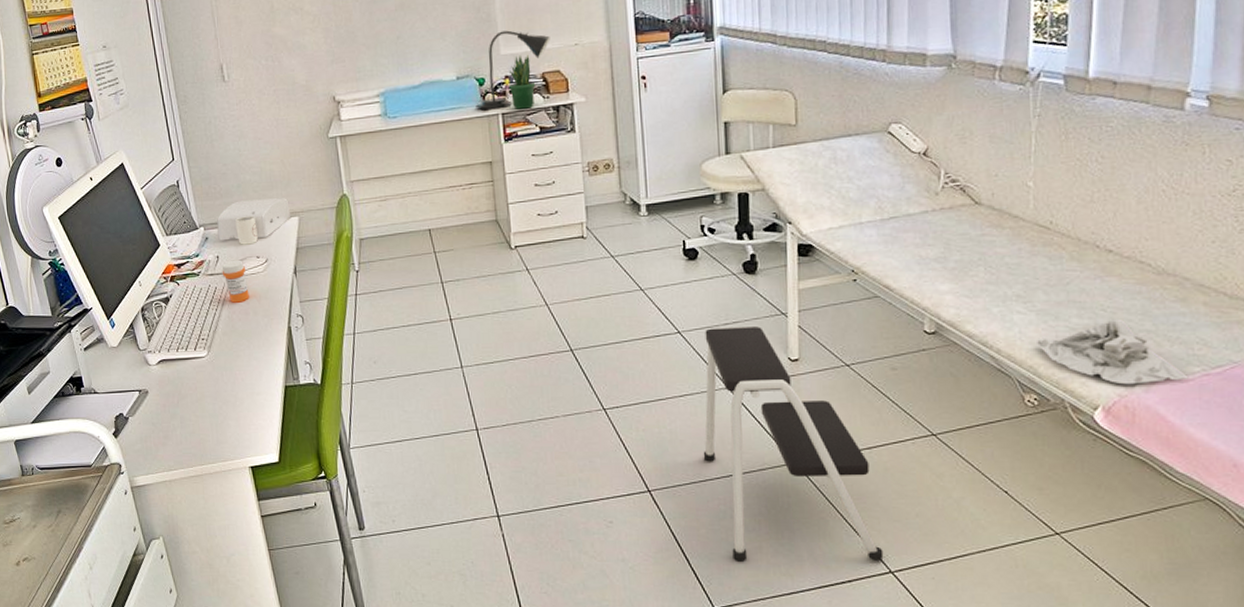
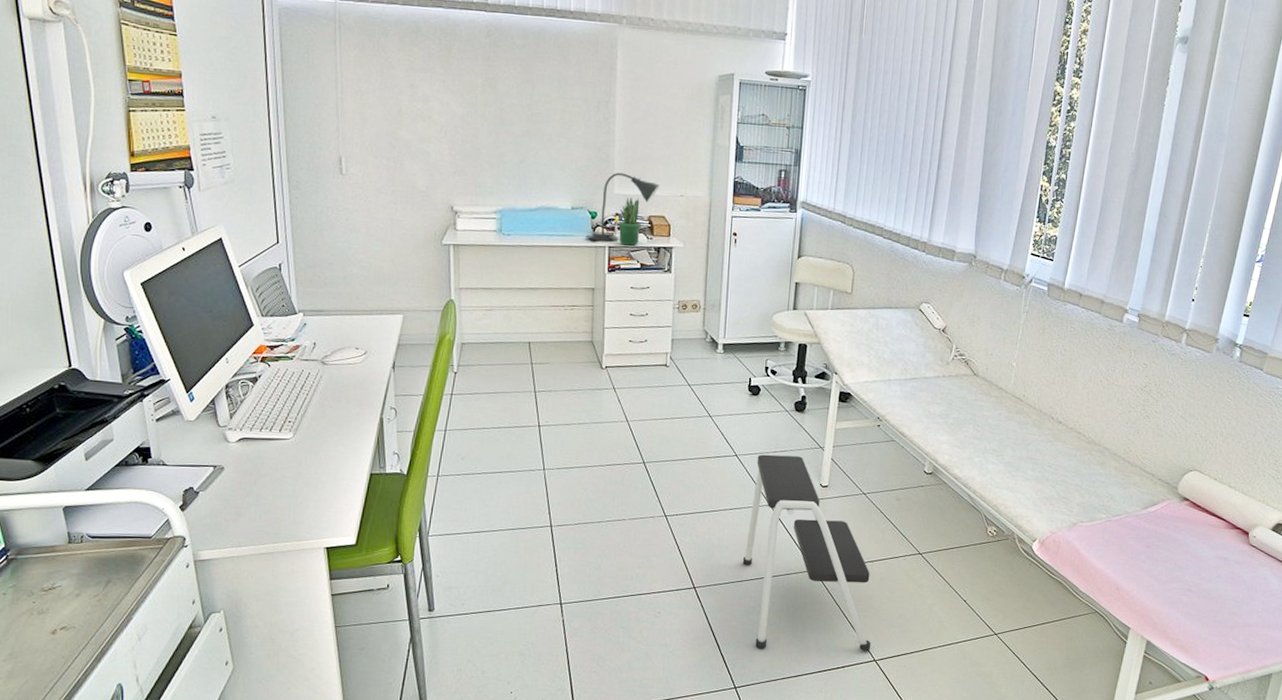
tissue dispenser: present [217,198,292,241] -> none [317,292,396,331]
medicine bottle: present [222,259,249,303] -> none [317,348,344,390]
mug: present [235,216,258,245] -> none [337,307,360,336]
tissue: present [1035,318,1189,385] -> none [1001,474,1098,525]

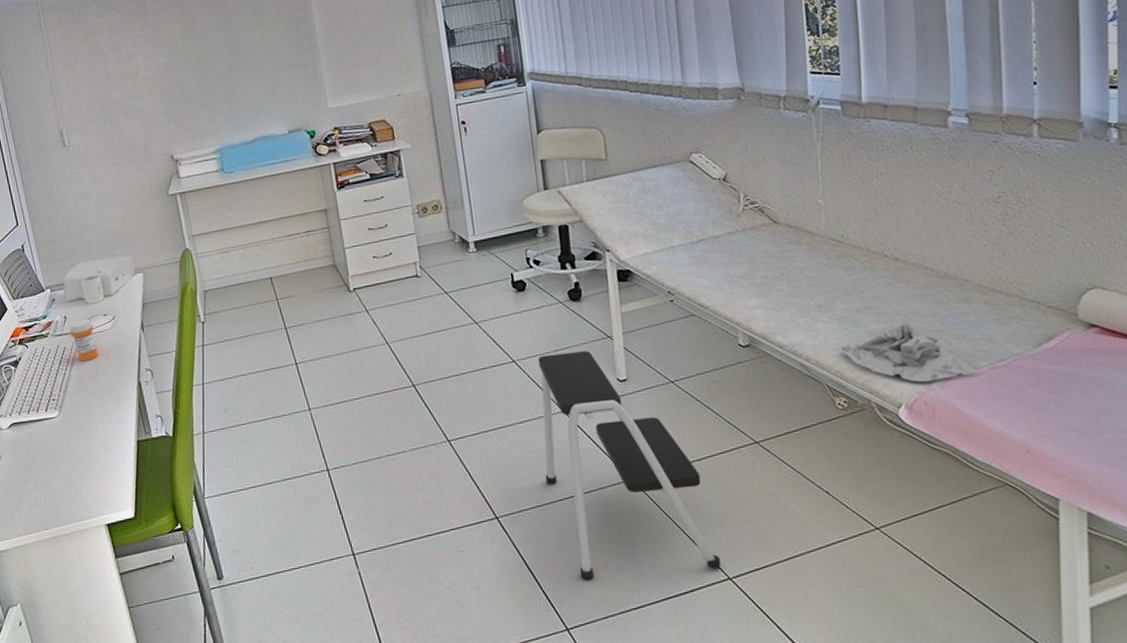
tissue dispenser: none [317,292,396,331] -> present [63,255,136,301]
medicine bottle: none [317,348,344,390] -> present [70,318,98,362]
mug: none [337,307,360,336] -> present [81,275,104,304]
desk lamp: present [586,172,660,242] -> none [308,85,374,161]
planter: present [618,196,642,246] -> none [337,107,364,159]
tissue: none [1001,474,1098,525] -> present [839,321,979,383]

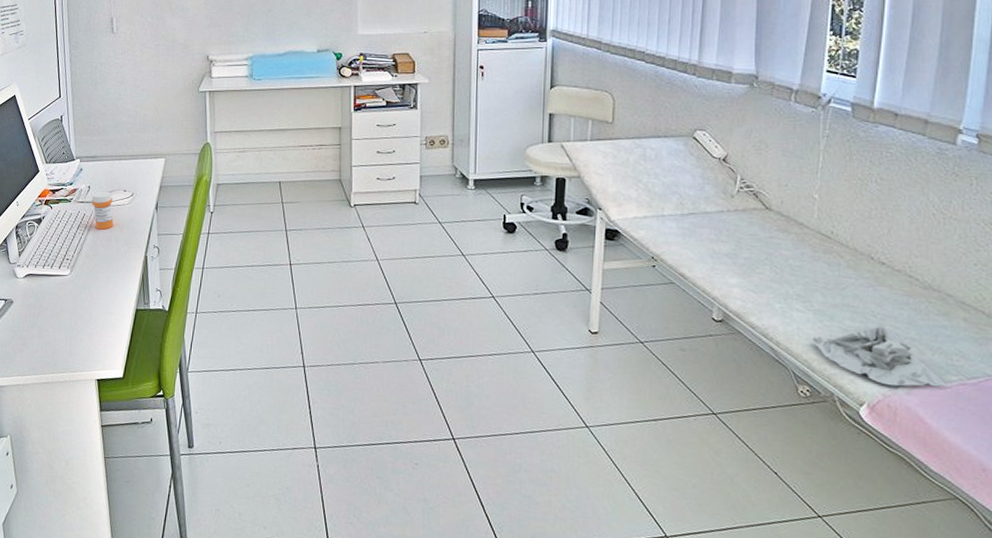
tissue dispenser: present [63,255,136,301] -> none [92,139,159,174]
mug: present [81,275,104,304] -> none [108,153,127,179]
step stool: present [538,350,722,580] -> none [505,296,661,525]

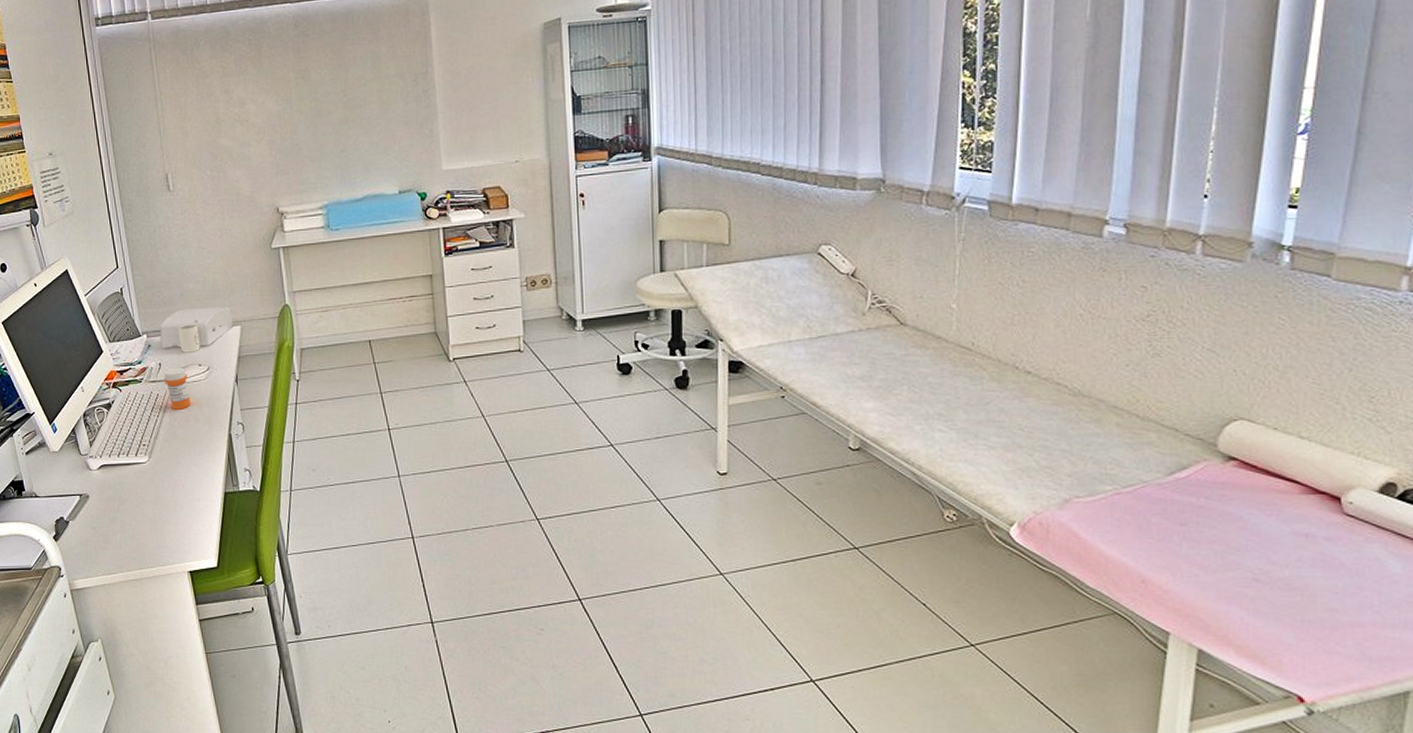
tissue dispenser: none [92,139,159,174] -> present [160,307,234,348]
mug: none [108,153,127,179] -> present [178,324,200,353]
tissue: present [811,324,947,387] -> none [955,438,1101,502]

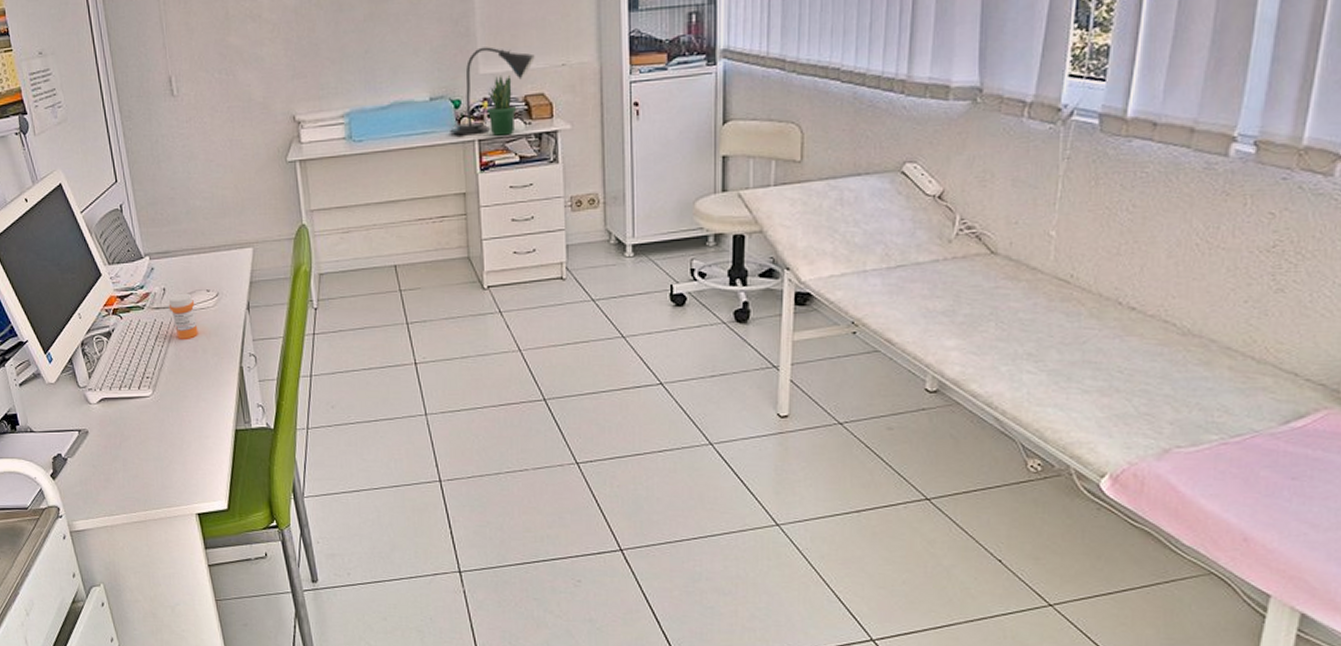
tissue dispenser: present [160,307,234,348] -> none [164,227,245,272]
mug: present [178,324,200,353] -> none [184,245,208,277]
desk lamp: none [417,146,491,224] -> present [450,47,535,135]
planter: none [450,170,477,224] -> present [487,74,517,136]

